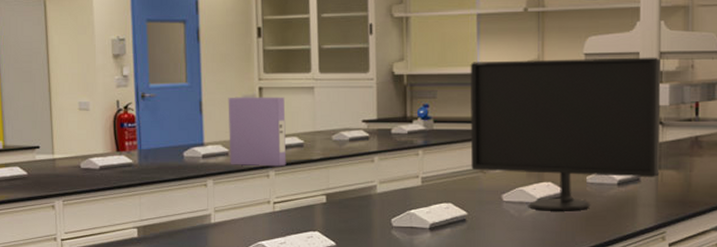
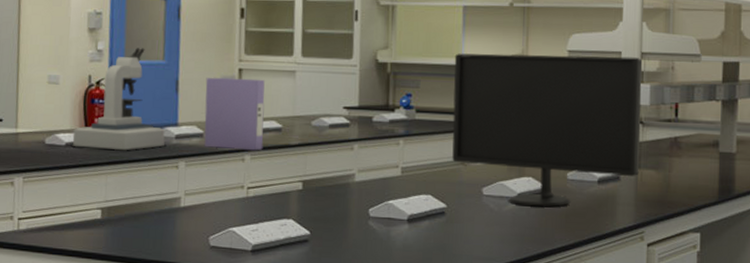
microscope: none [104,71,195,172] -> present [70,48,167,151]

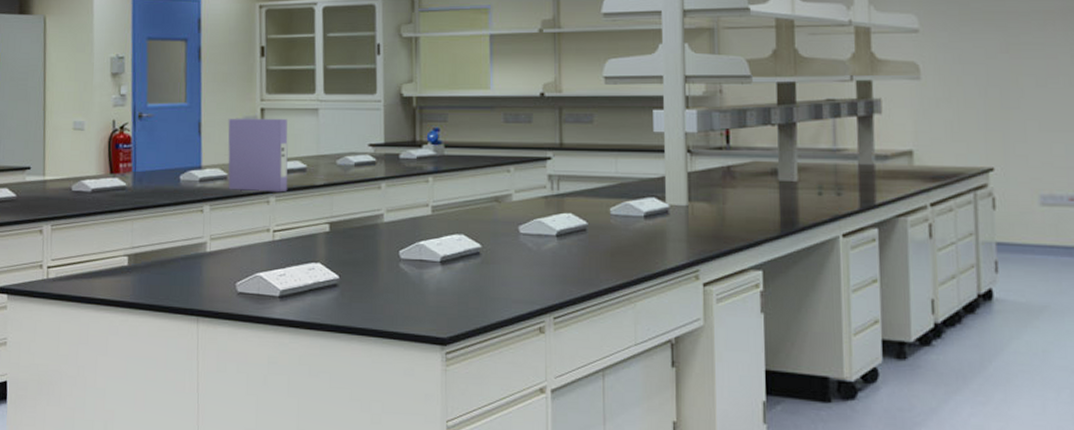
microscope: present [70,48,167,151] -> none [96,91,191,196]
computer monitor: present [452,53,643,208] -> none [483,81,690,246]

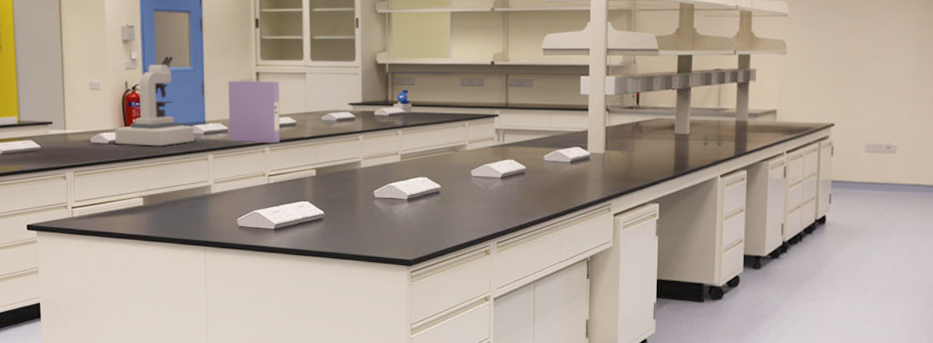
microscope: none [96,91,191,196] -> present [113,56,197,147]

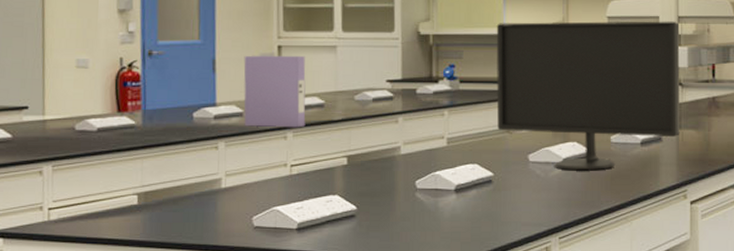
microscope: present [113,56,197,147] -> none [103,28,205,134]
computer monitor: none [444,53,608,185] -> present [496,21,680,171]

